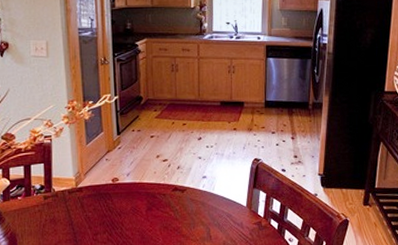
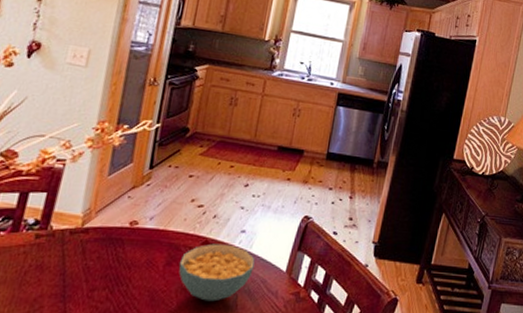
cereal bowl: none [157,189,219,235] -> present [179,243,255,302]

